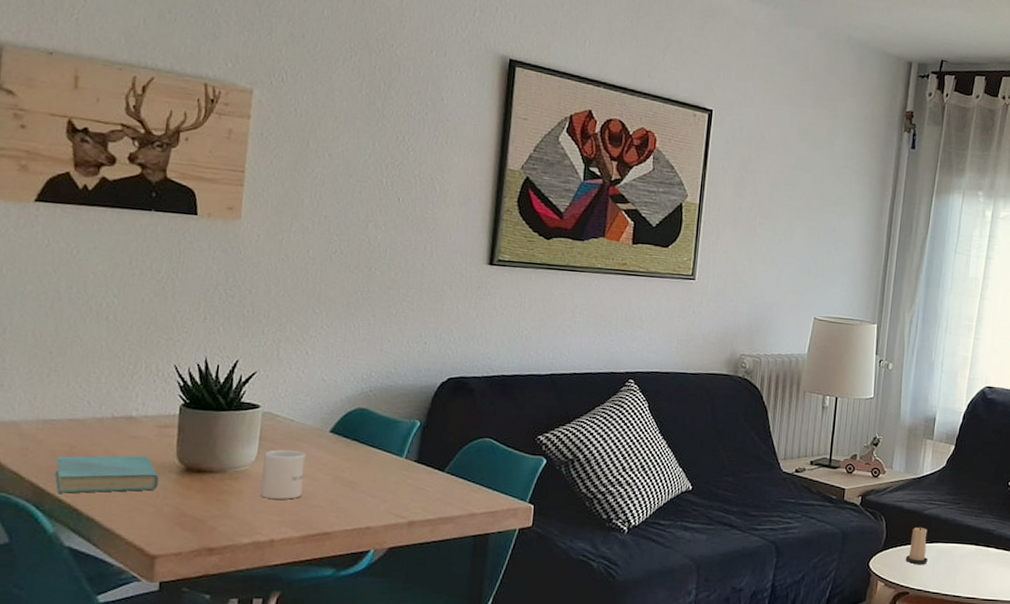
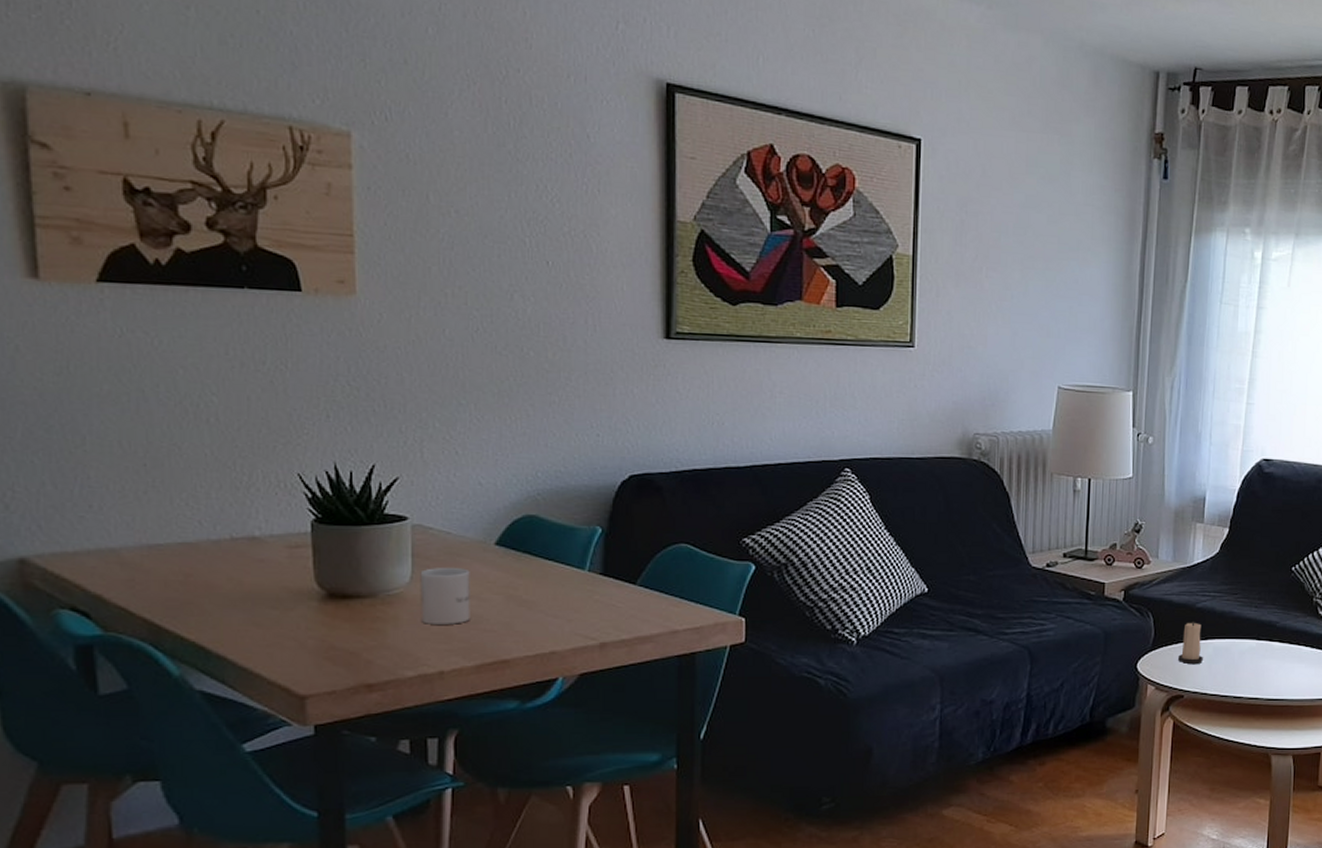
book: present [55,455,159,493] -> none [170,582,297,629]

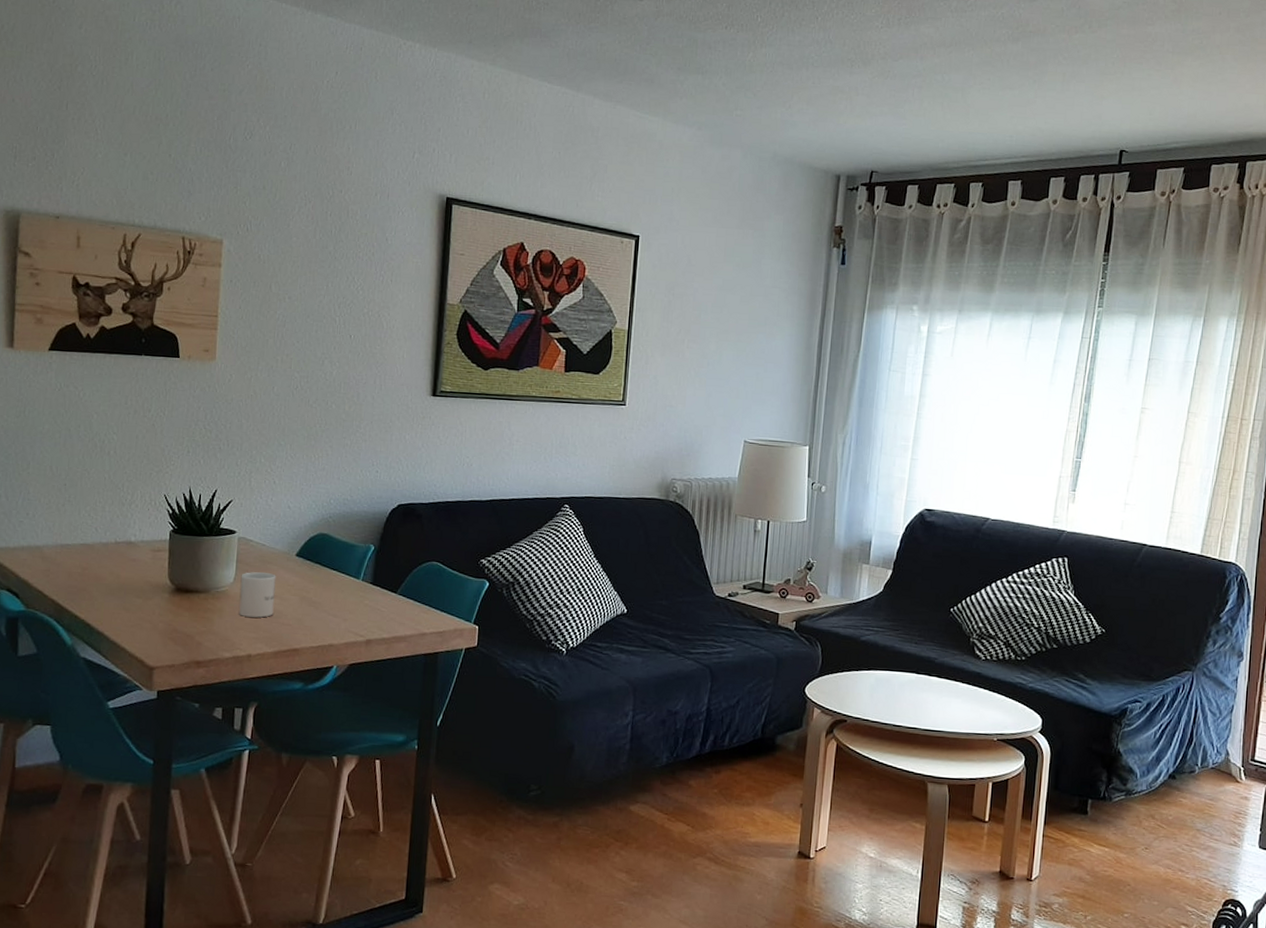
candle: present [1178,620,1203,665] -> none [843,652,866,693]

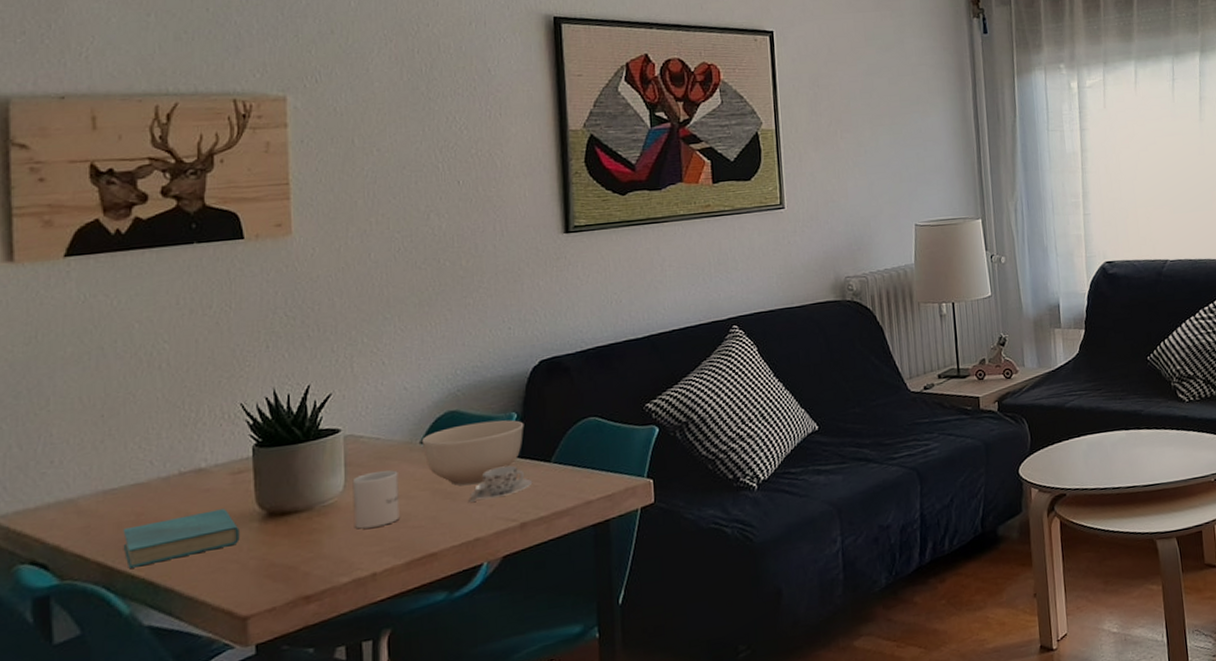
book: none [71,577,154,610] -> present [123,508,240,568]
bowl: none [297,547,379,599] -> present [421,420,524,486]
teacup: none [328,588,380,614] -> present [469,465,533,503]

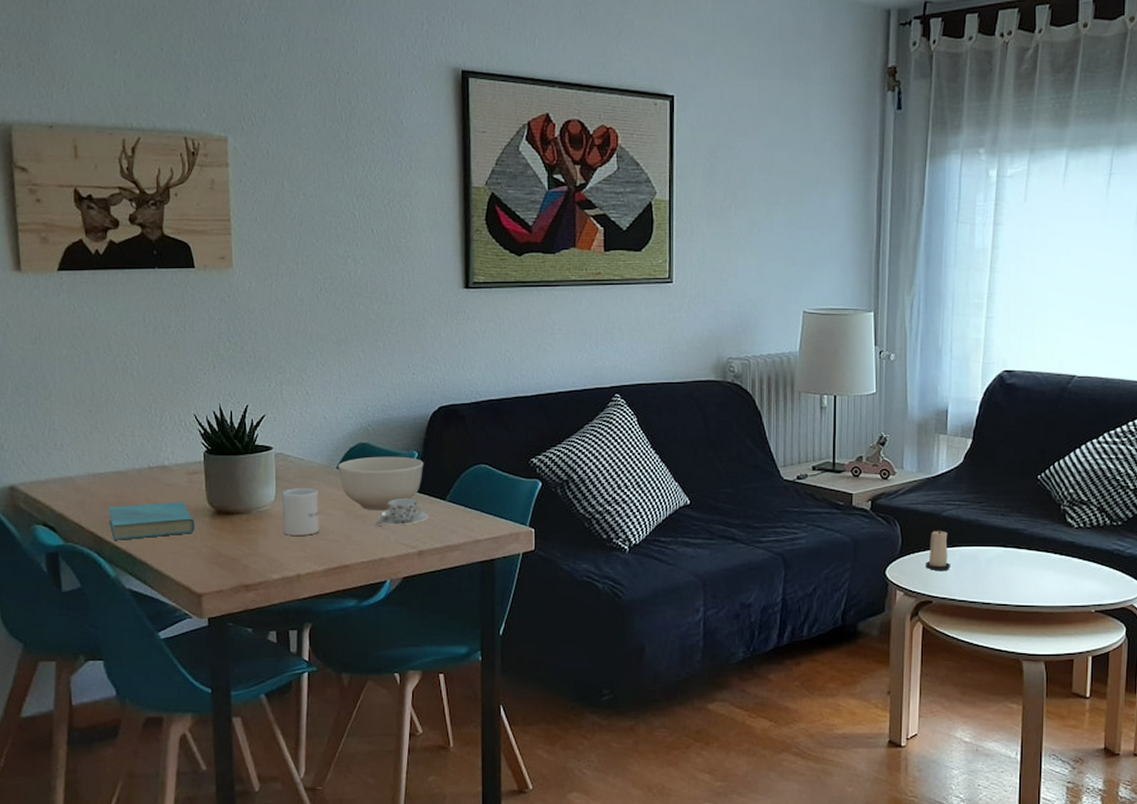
candle: none [1056,420,1079,463] -> present [926,529,950,571]

